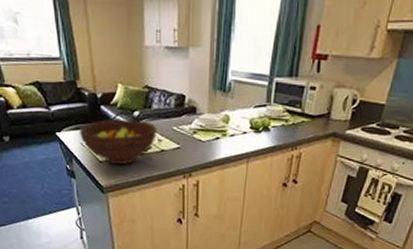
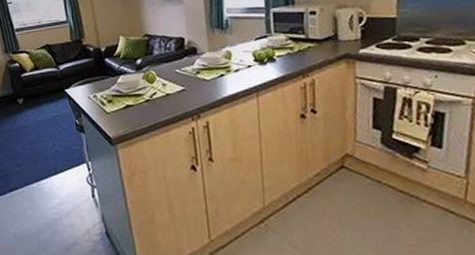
fruit bowl: present [80,119,157,165] -> none [87,67,160,115]

